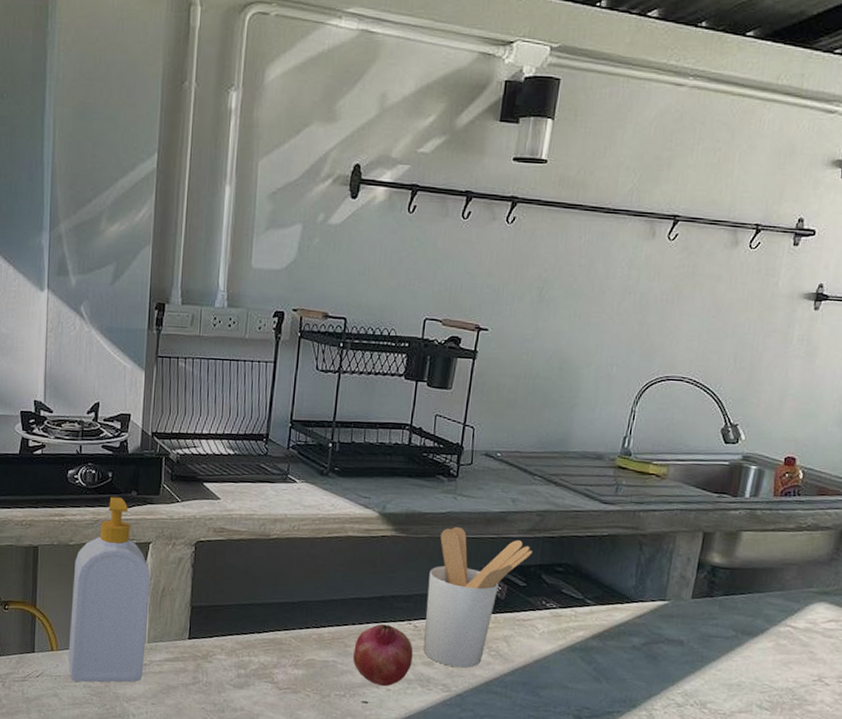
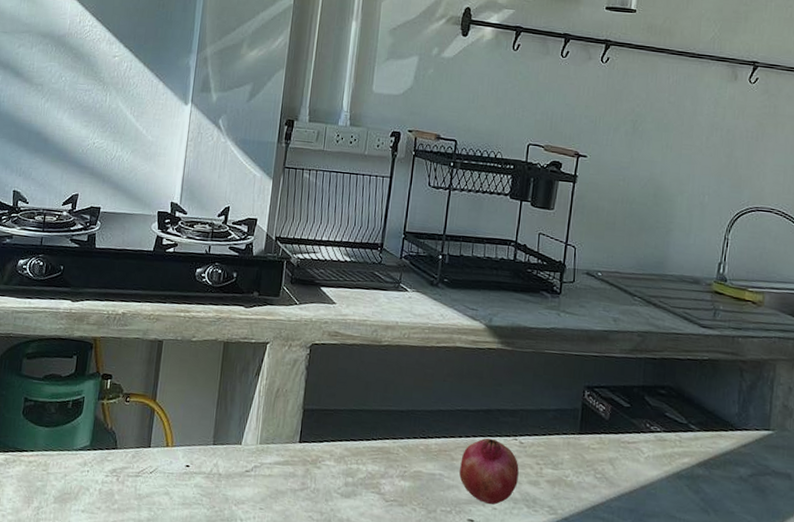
soap bottle: present [68,496,151,683] -> none [182,296,267,484]
utensil holder: present [423,526,532,668] -> none [529,342,635,490]

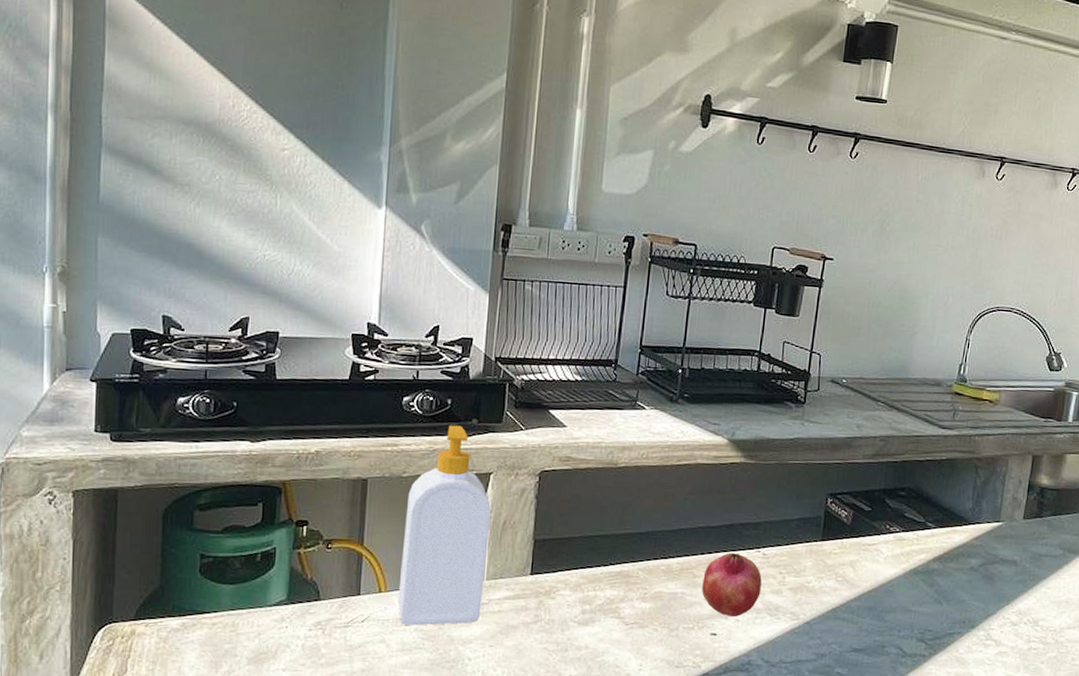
soap bottle: none [182,296,267,484] -> present [398,425,492,626]

